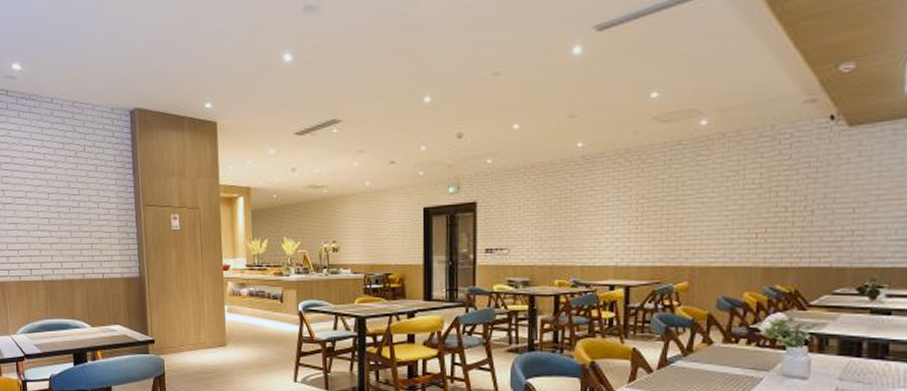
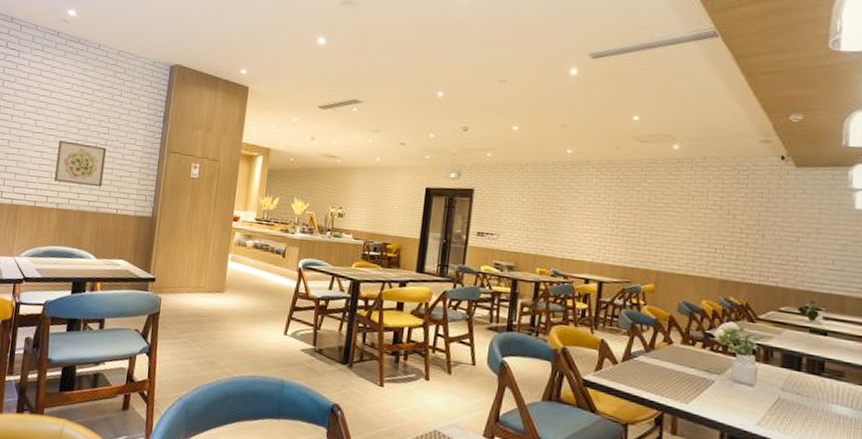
wall art: none [30,208,83,253] -> present [54,140,106,188]

